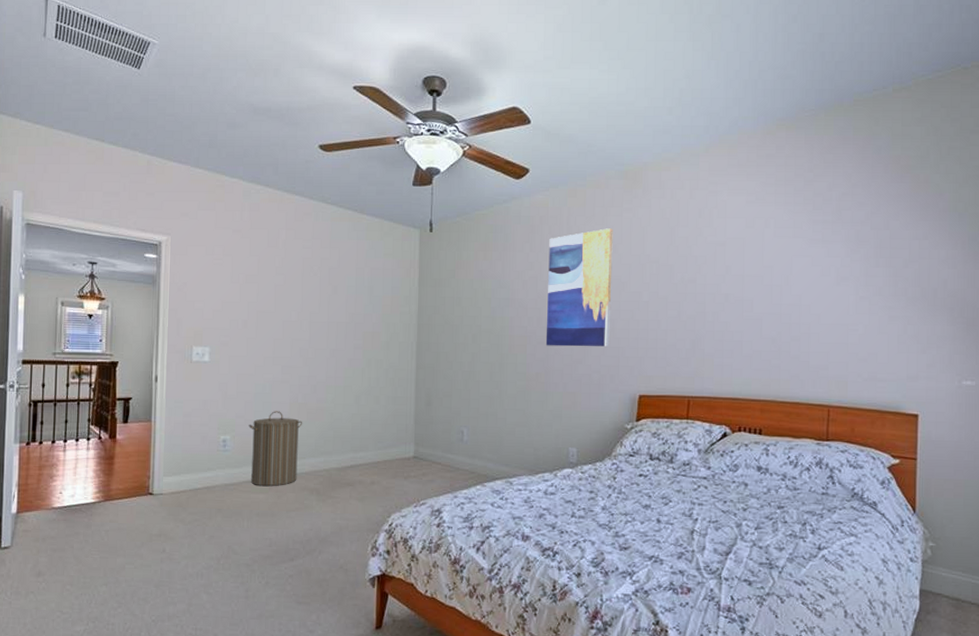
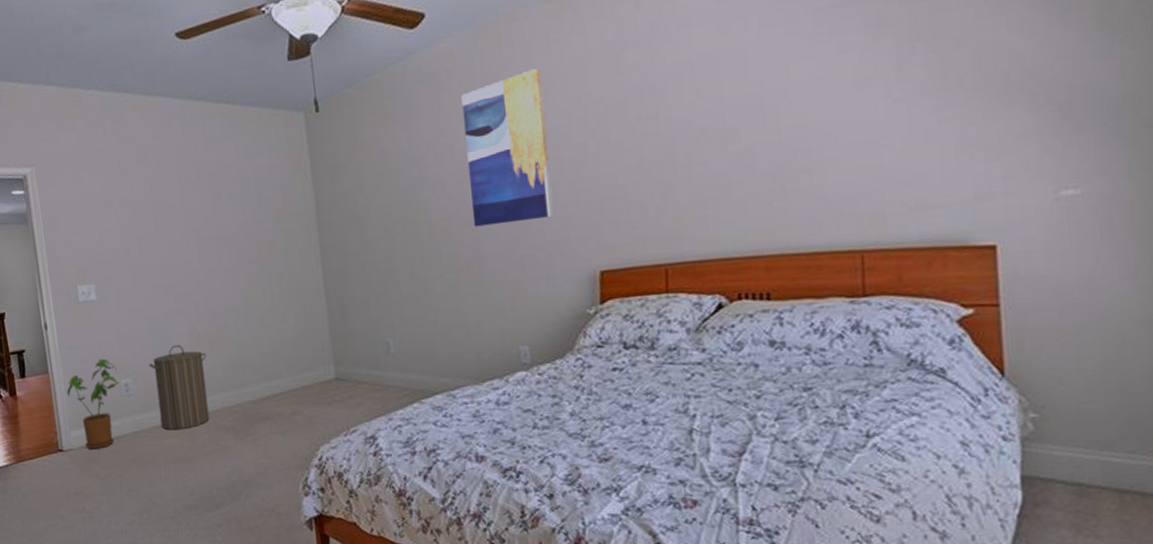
house plant: none [166,414,218,496] -> present [67,358,120,450]

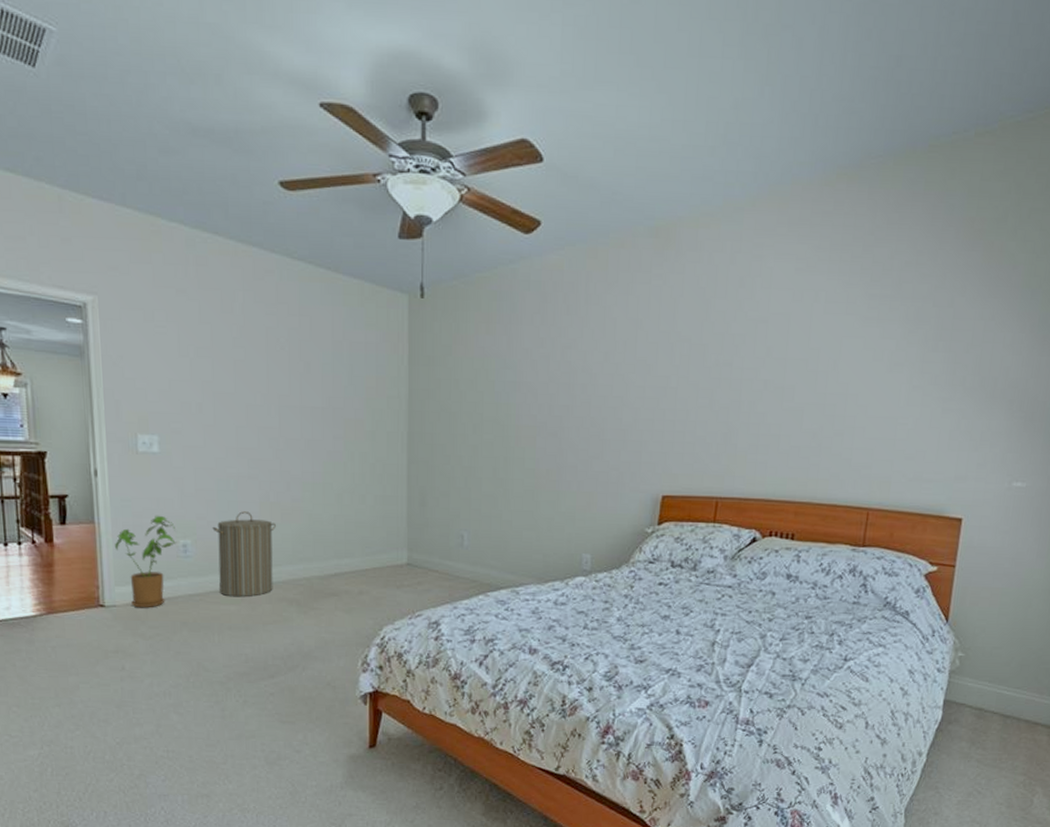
wall art: present [461,68,554,227] -> none [558,298,640,440]

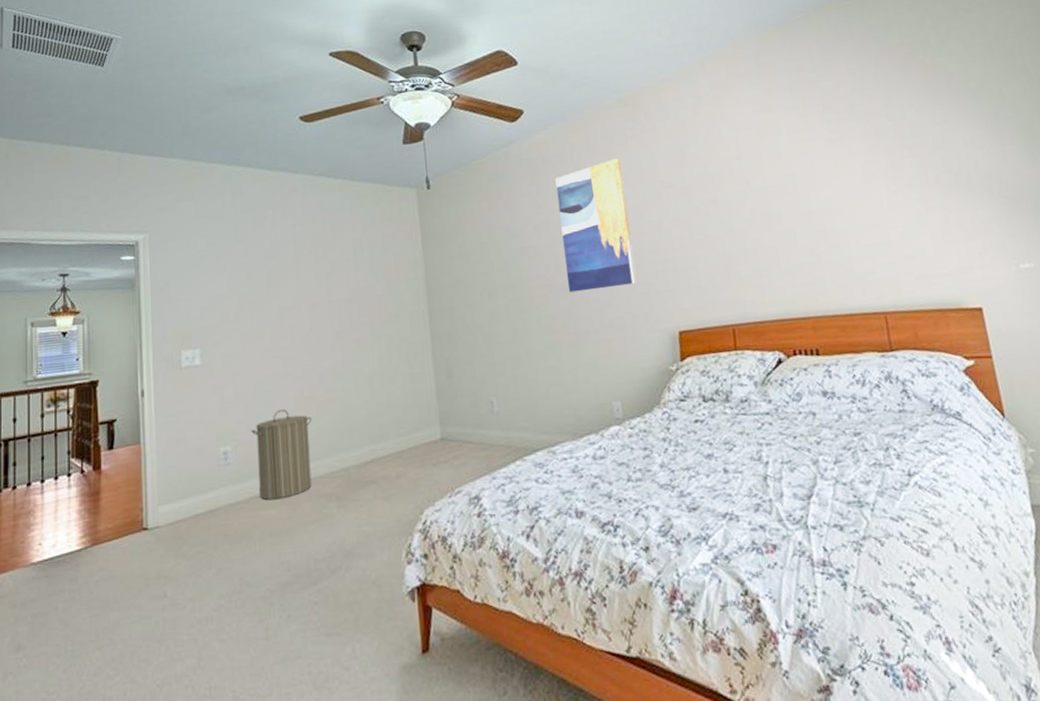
house plant: present [115,515,177,608] -> none [159,425,218,526]
wall art: none [558,298,640,440] -> present [555,158,638,293]

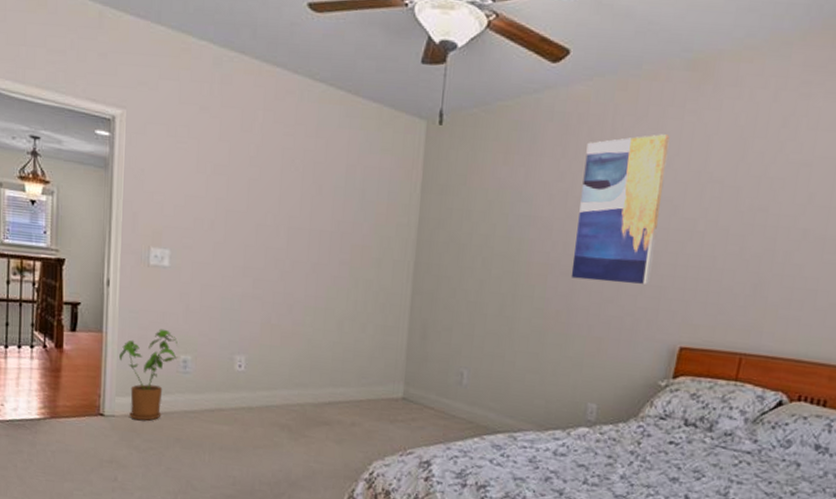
house plant: none [159,425,218,526] -> present [119,328,178,421]
laundry hamper: present [251,409,312,501] -> none [213,331,275,419]

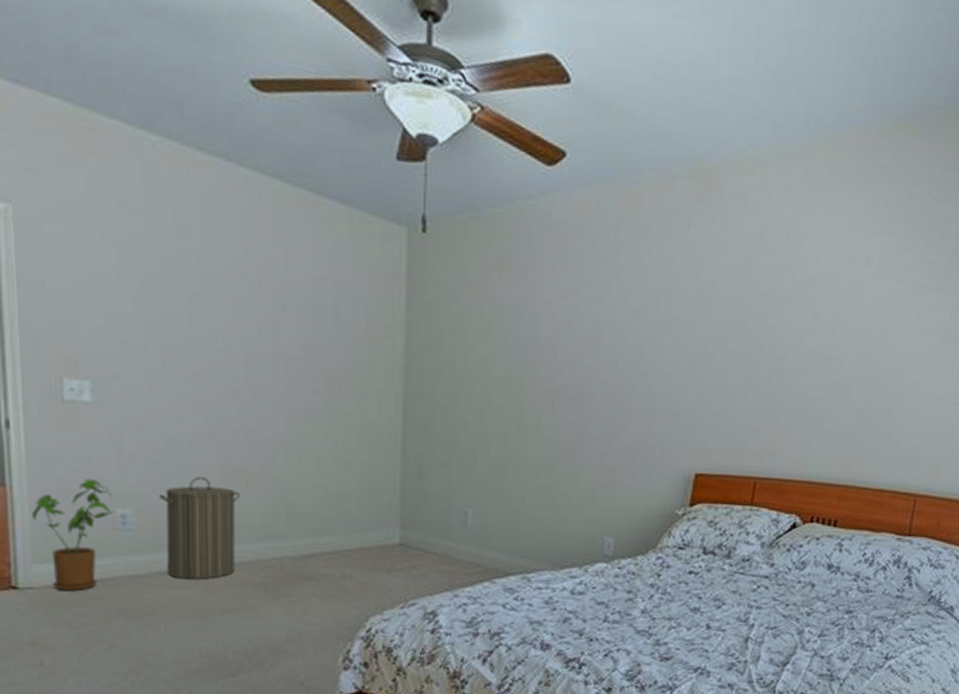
laundry hamper: none [213,331,275,419] -> present [159,477,239,580]
wall art: present [571,134,670,285] -> none [579,248,676,409]

